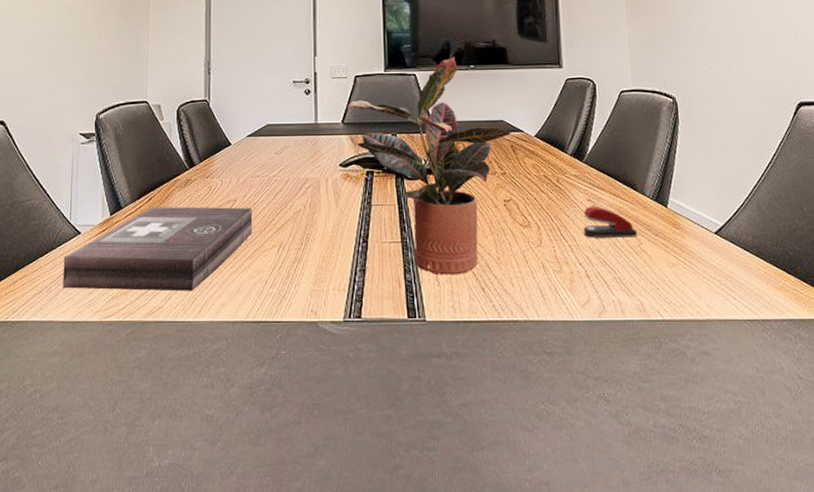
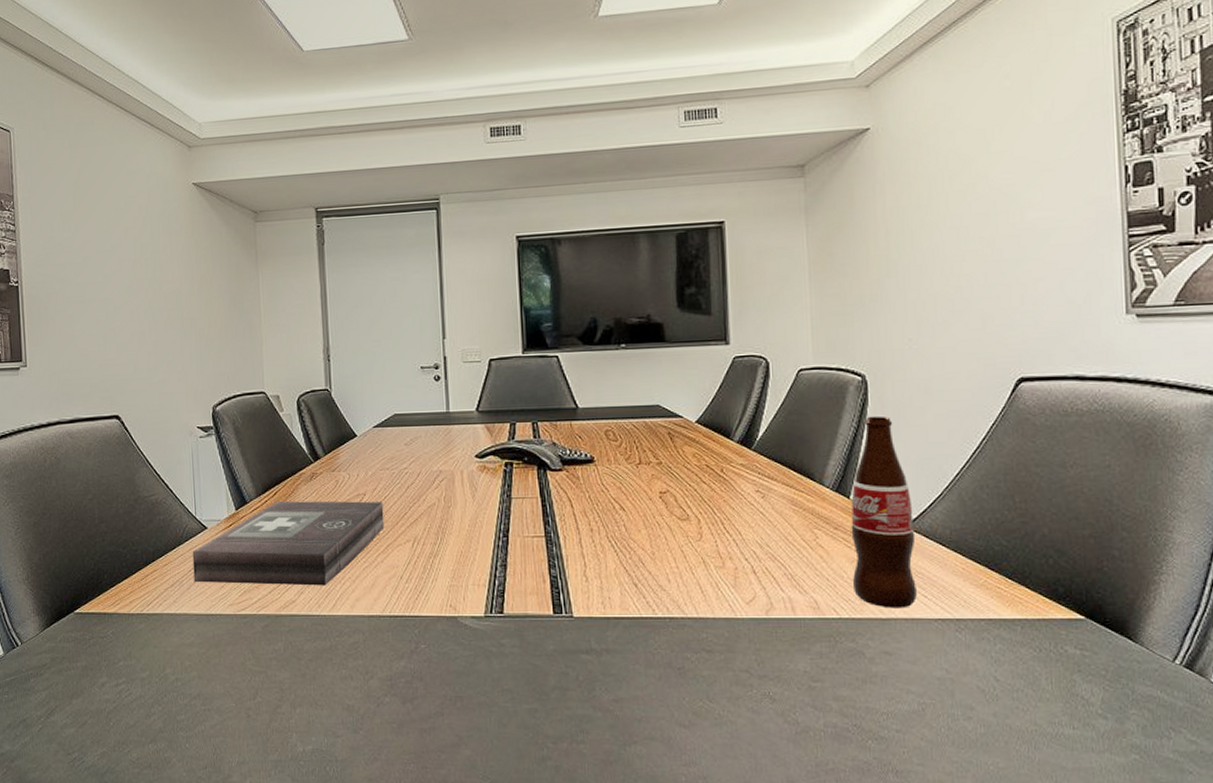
potted plant: present [347,57,512,276] -> none [482,335,669,571]
stapler: present [583,206,638,238] -> none [750,497,814,532]
bottle: none [668,133,728,310] -> present [851,416,917,608]

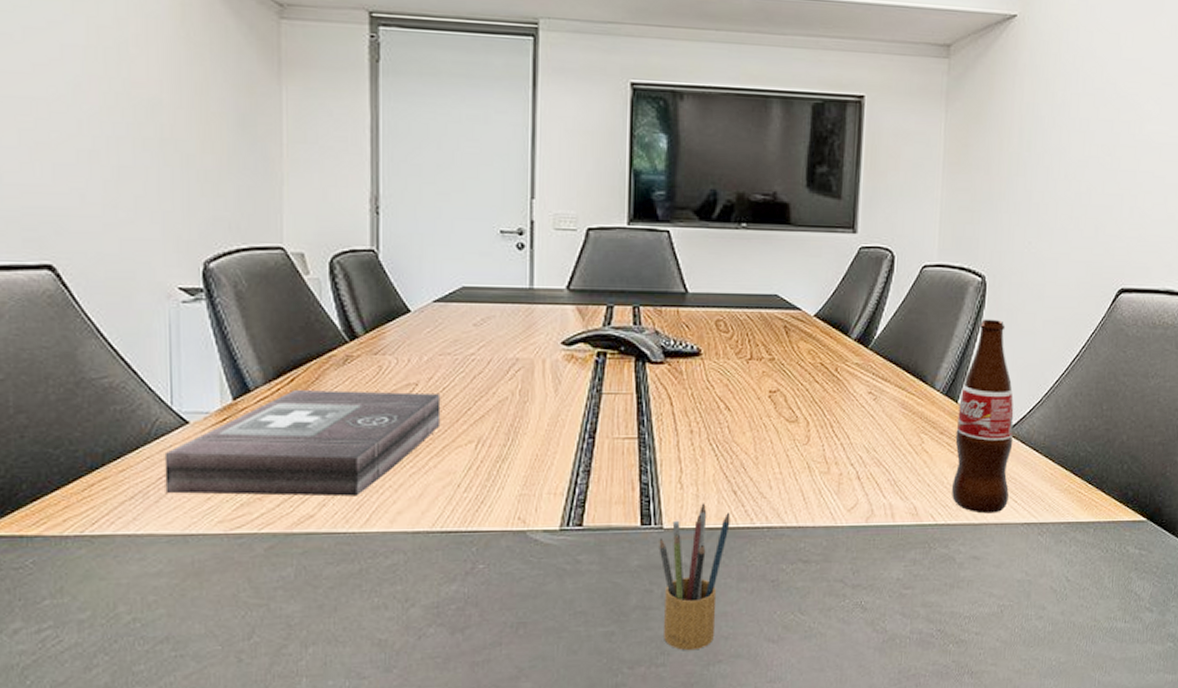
pencil box: none [570,594,634,731] -> present [659,503,731,651]

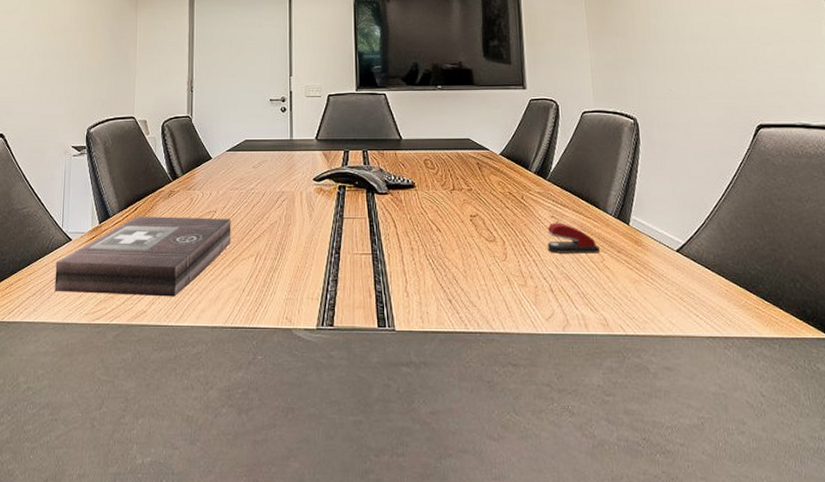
pencil box: present [659,503,731,651] -> none [393,309,449,443]
stapler: none [859,399,921,436] -> present [547,222,601,254]
bottle: present [952,319,1014,514] -> none [630,153,690,326]

